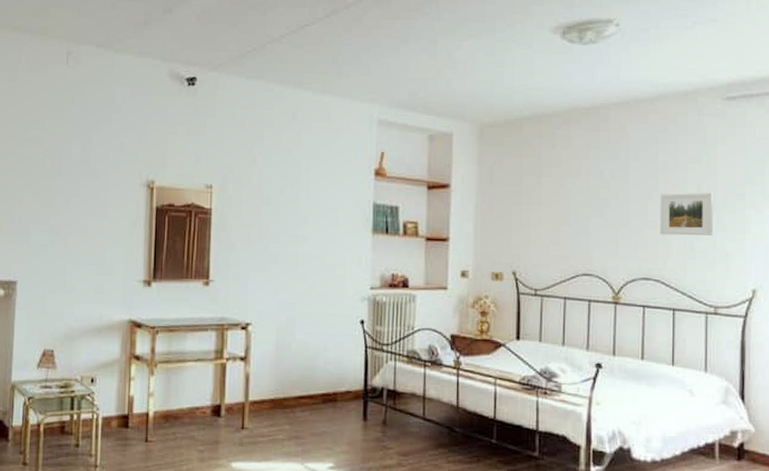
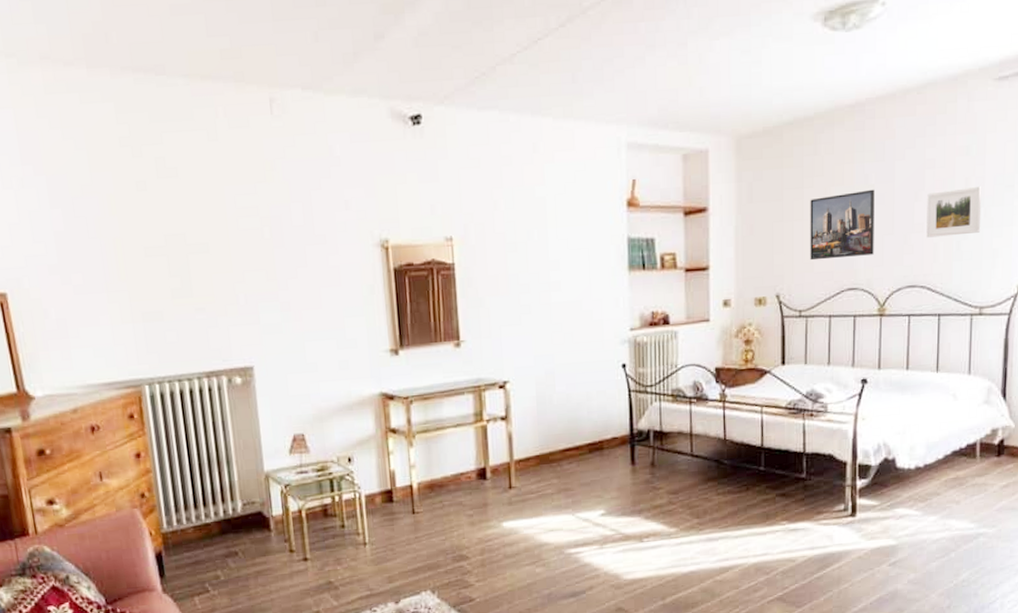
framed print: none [546,184,609,245] -> present [810,189,875,261]

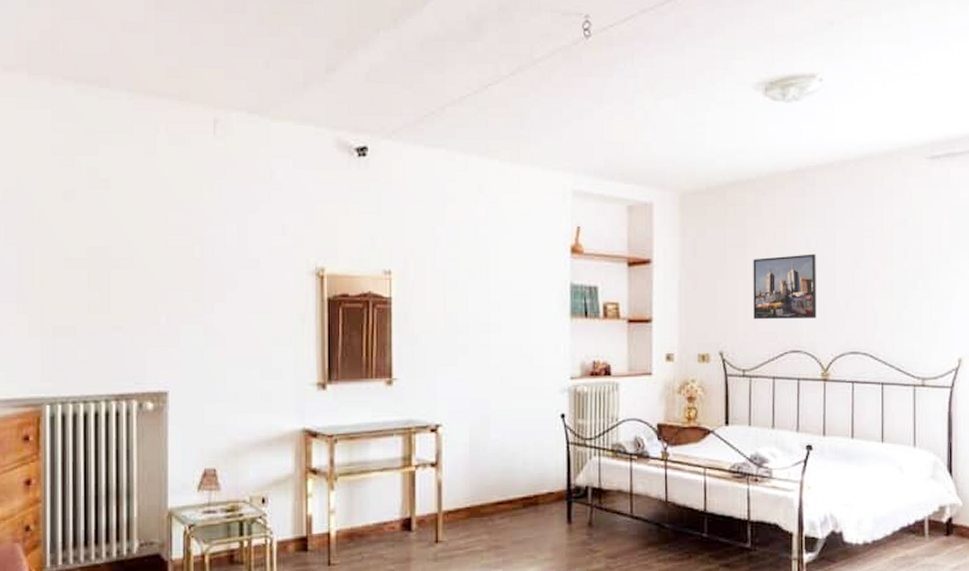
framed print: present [926,185,982,238] -> none [867,258,920,305]

